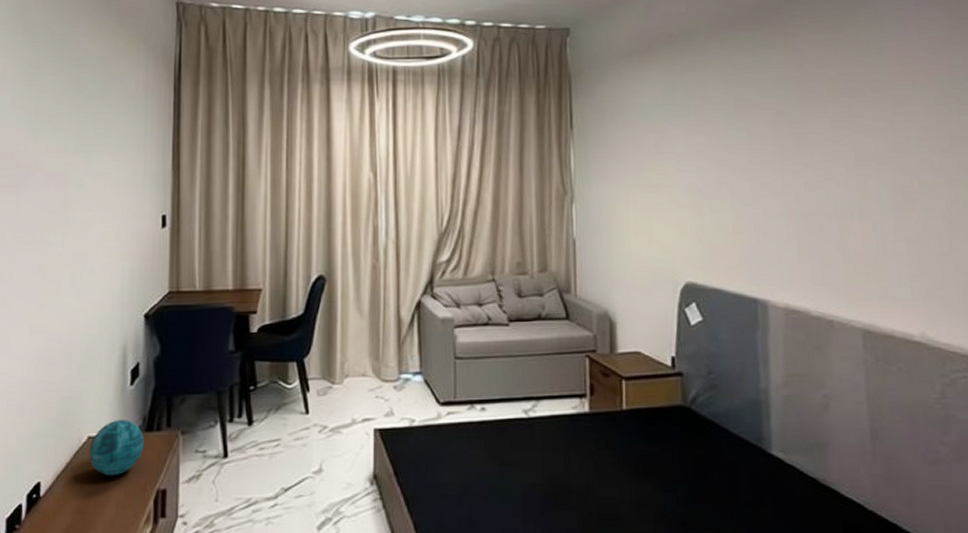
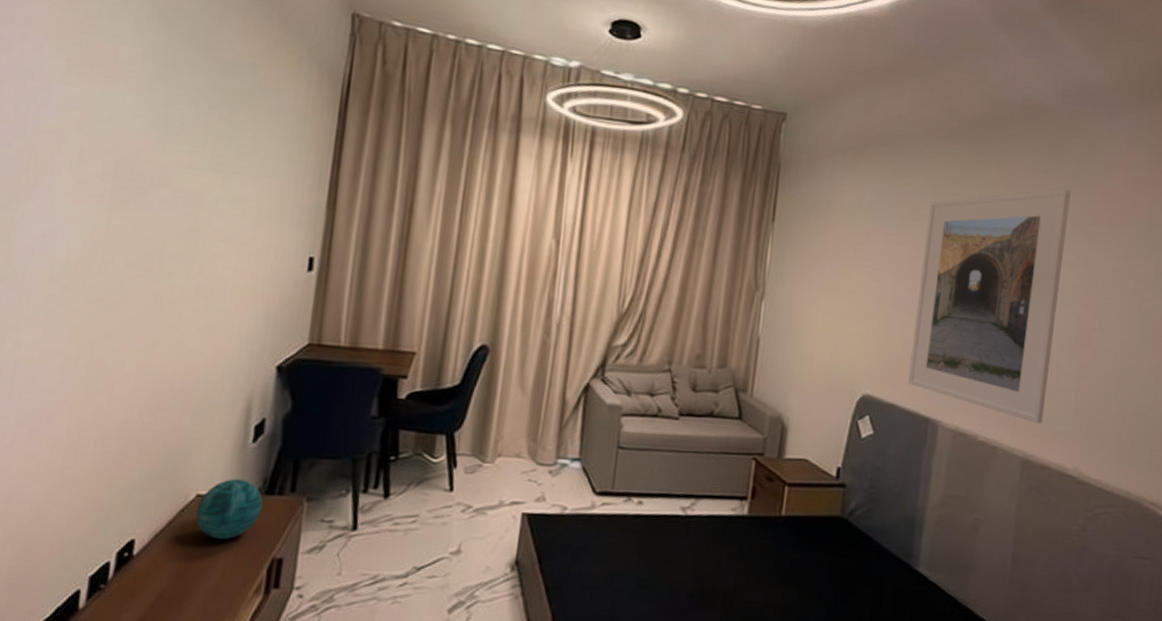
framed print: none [722,58,878,292] -> present [908,189,1071,424]

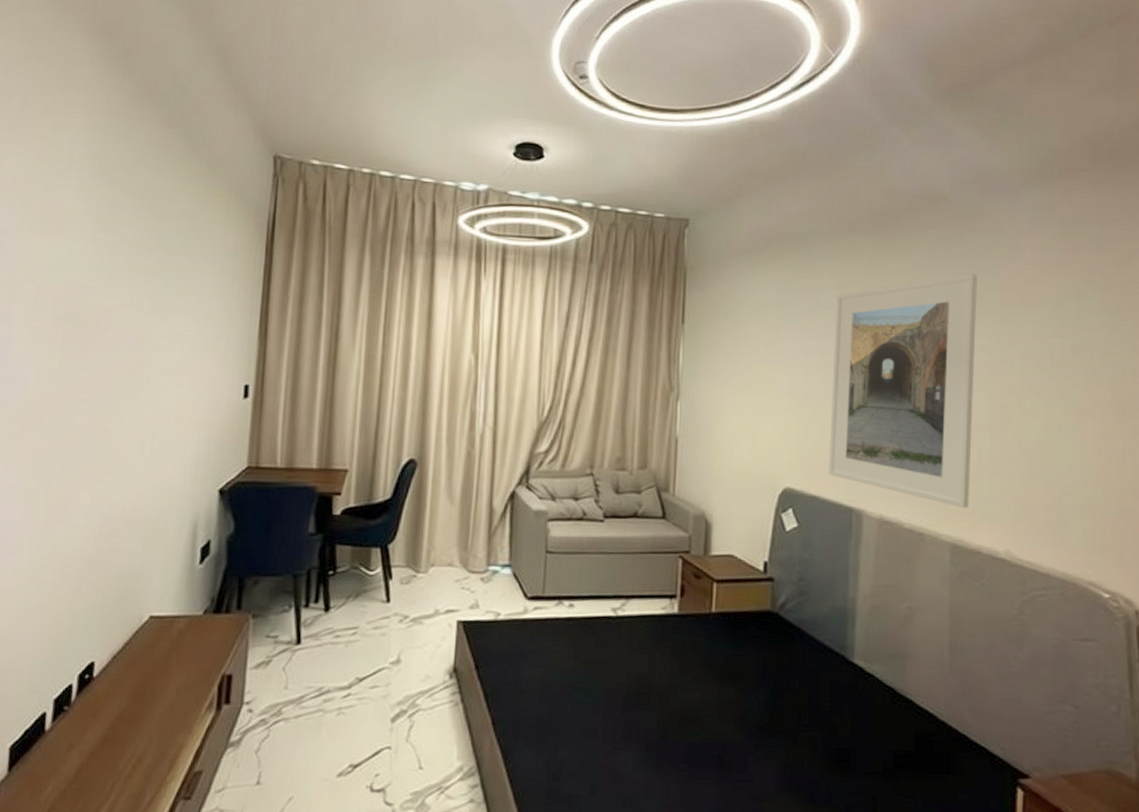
decorative orb: present [195,479,263,540] -> none [149,600,212,659]

